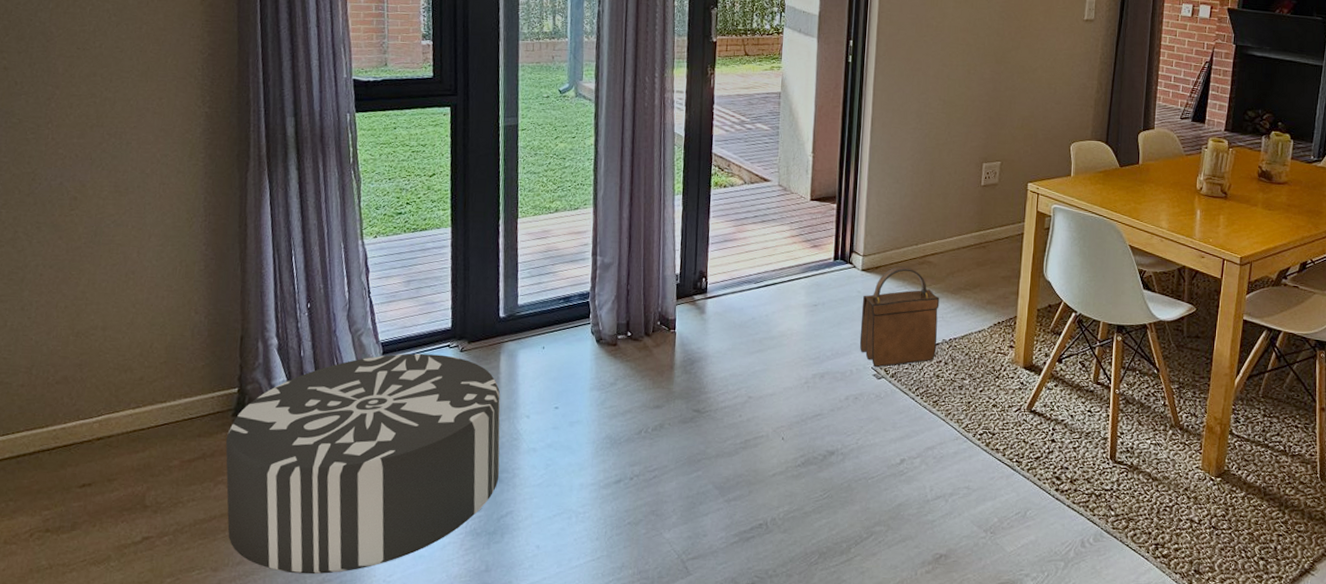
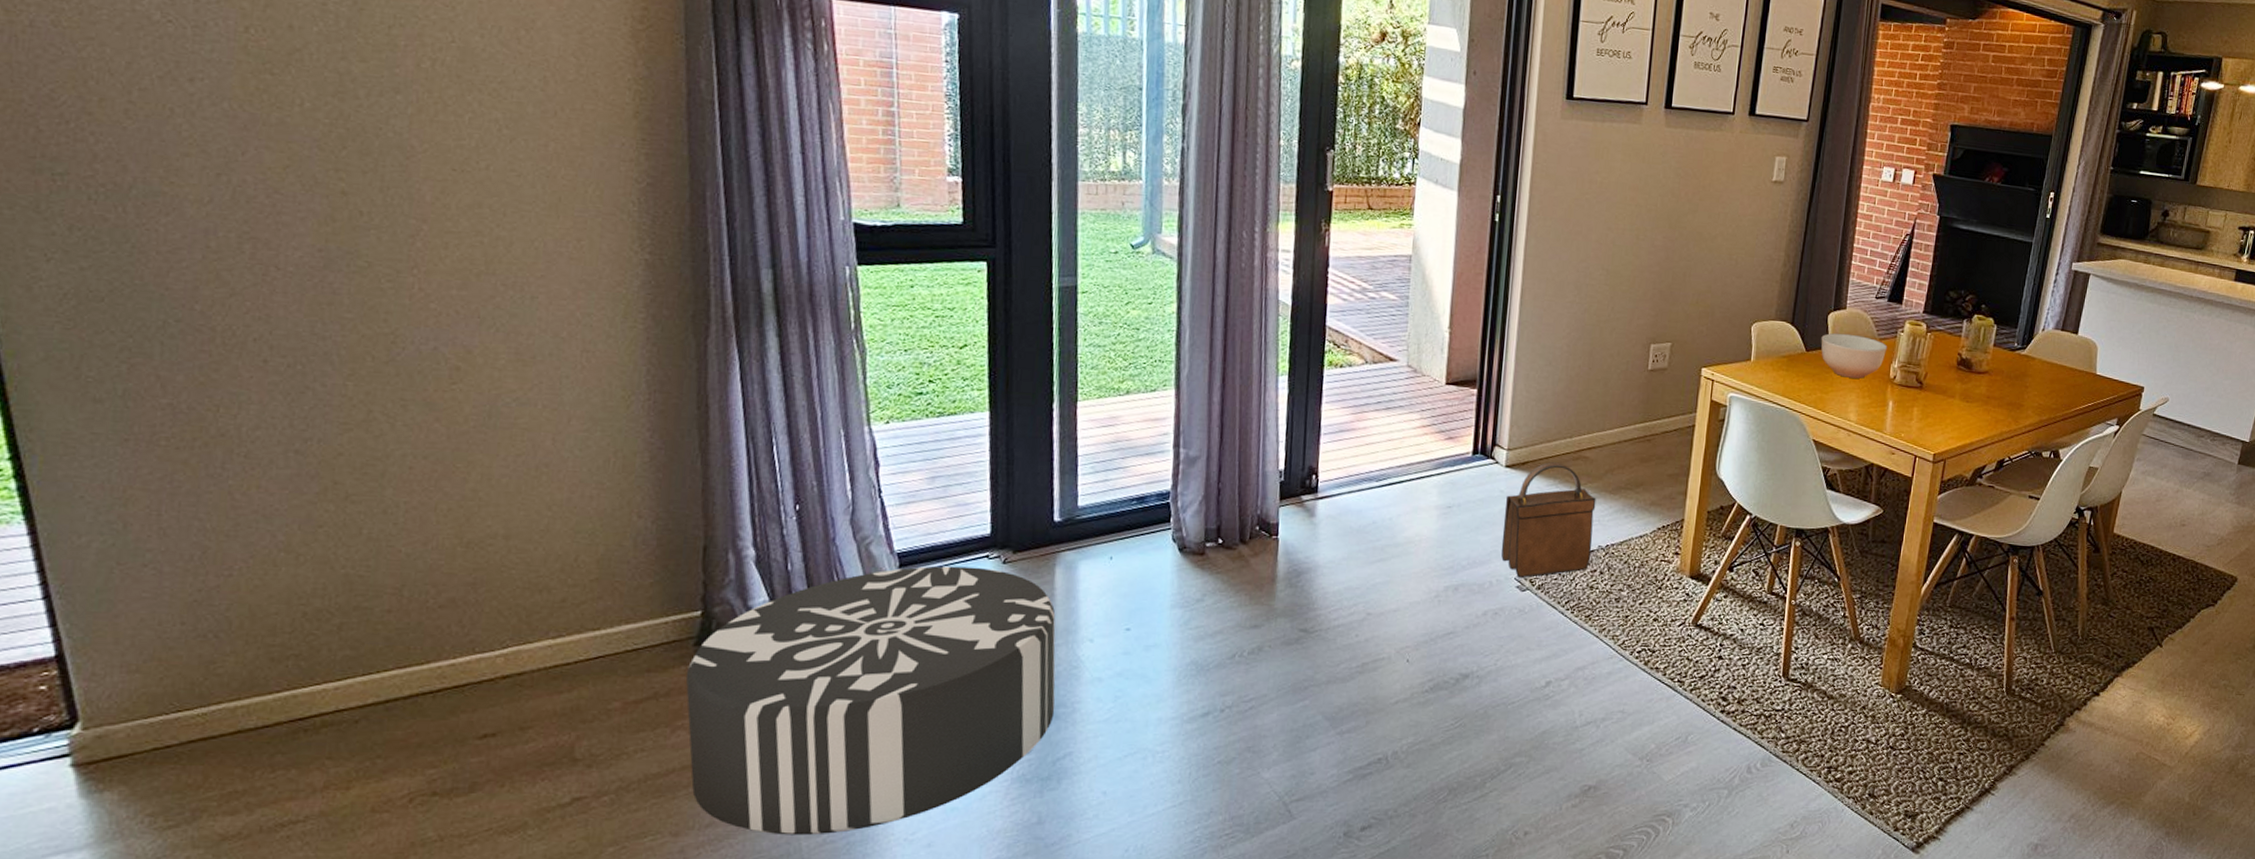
bowl: none [1133,150,1194,190] -> present [1821,333,1888,379]

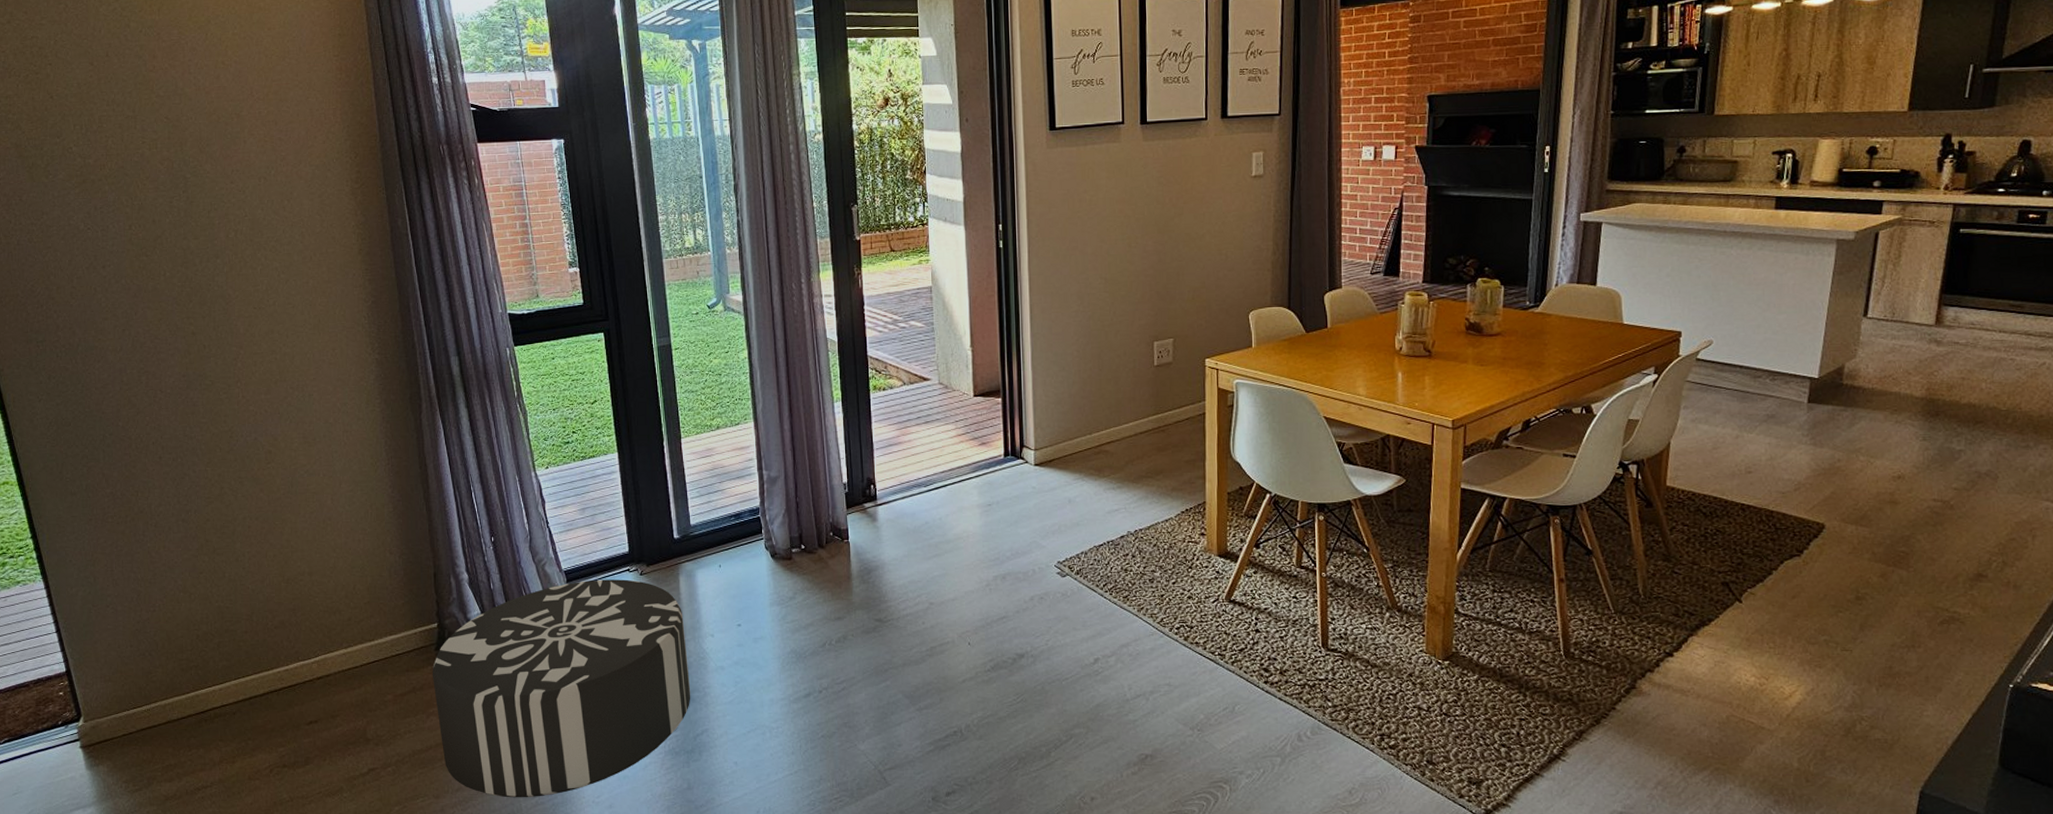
handbag: present [1501,462,1596,578] -> none [1038,458,1122,565]
bowl: present [1821,333,1888,379] -> none [1320,311,1390,354]

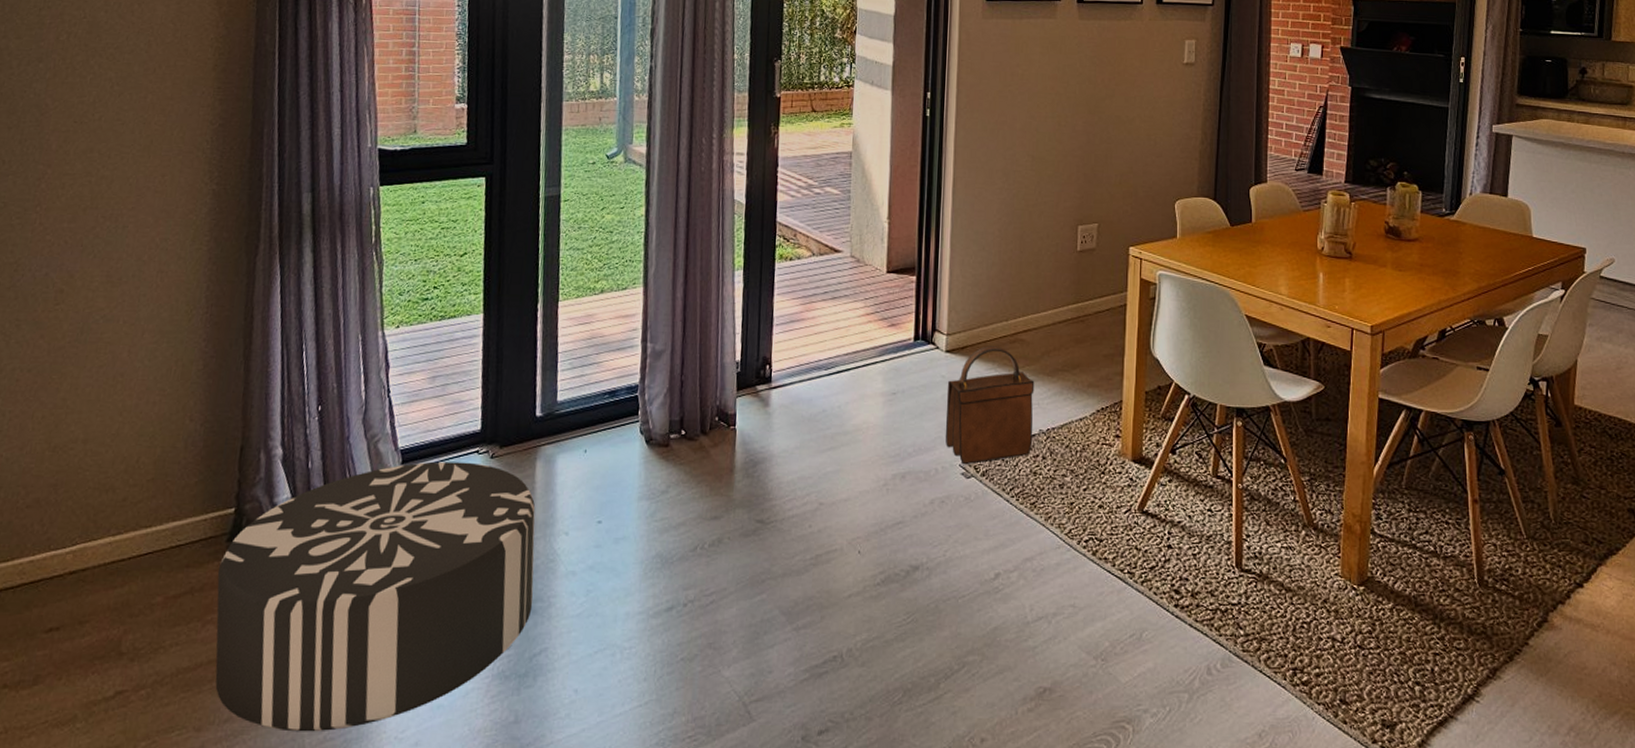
handbag: none [1038,458,1122,565] -> present [945,346,1035,465]

